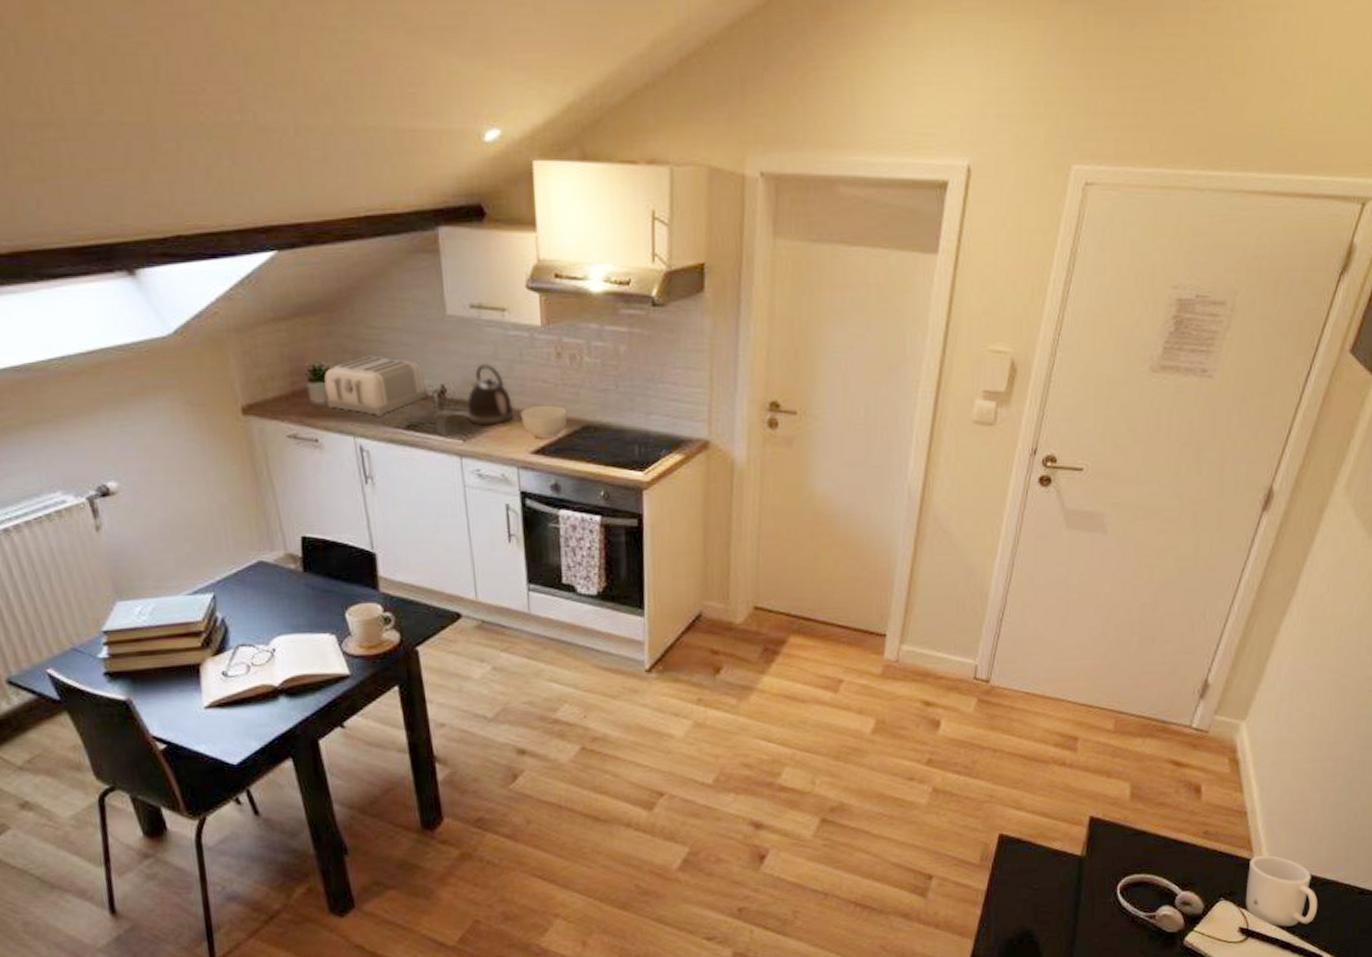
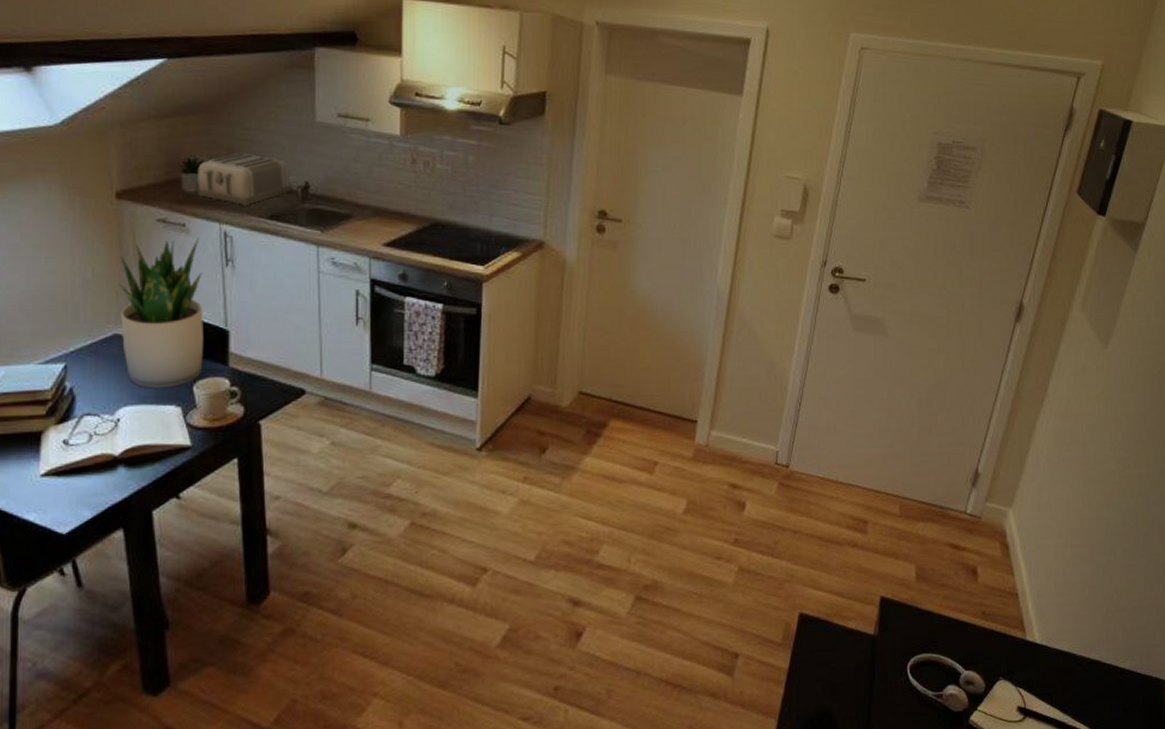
planter: none [254,454,353,617] -> present [118,238,203,389]
kettle: present [467,363,514,426] -> none [328,164,370,219]
bowl: present [520,404,568,439] -> none [376,203,418,233]
mug: present [1245,855,1318,927] -> none [1021,635,1085,706]

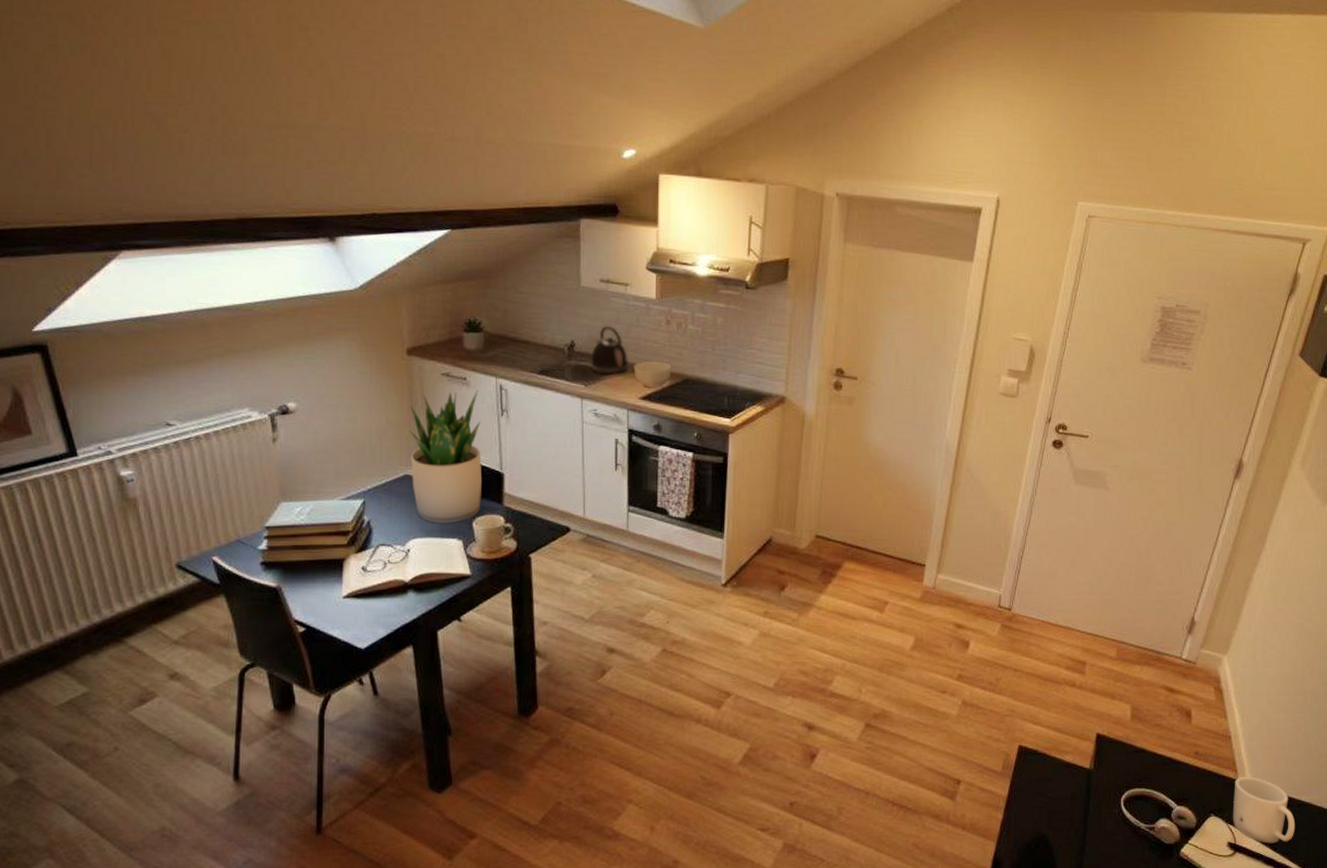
toaster: present [198,152,292,207] -> none [477,314,560,363]
kettle: none [328,164,370,219] -> present [591,325,628,375]
bowl: none [376,203,418,233] -> present [633,361,672,388]
mug: none [1021,635,1085,706] -> present [1232,776,1296,844]

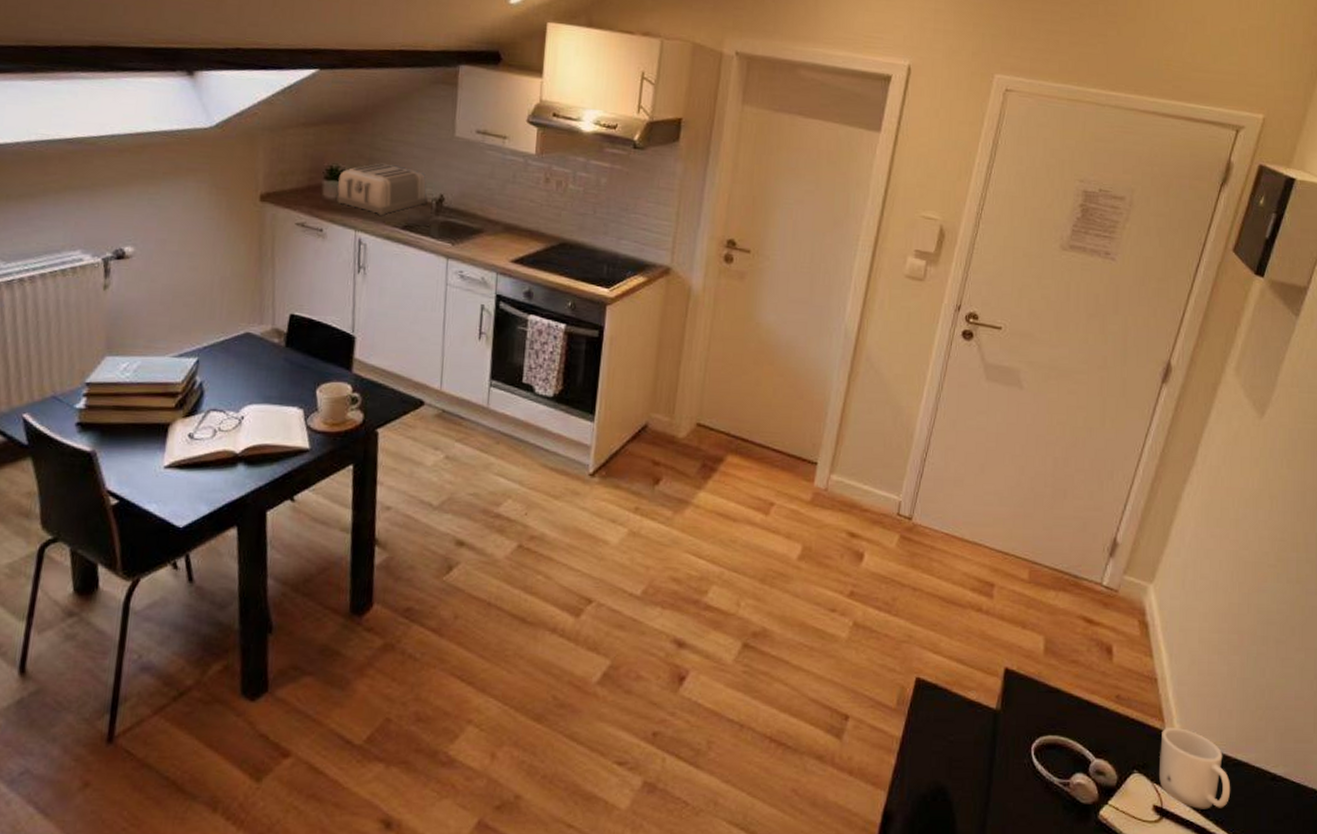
planter: present [409,390,482,524] -> none [253,244,335,390]
toaster: none [477,314,560,363] -> present [337,163,428,216]
kettle: present [591,325,628,375] -> none [459,180,501,234]
bowl: present [633,361,672,388] -> none [506,220,548,251]

